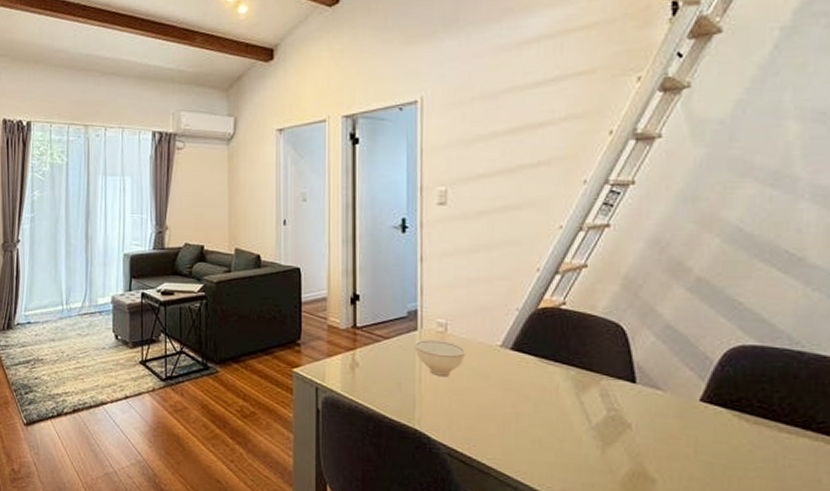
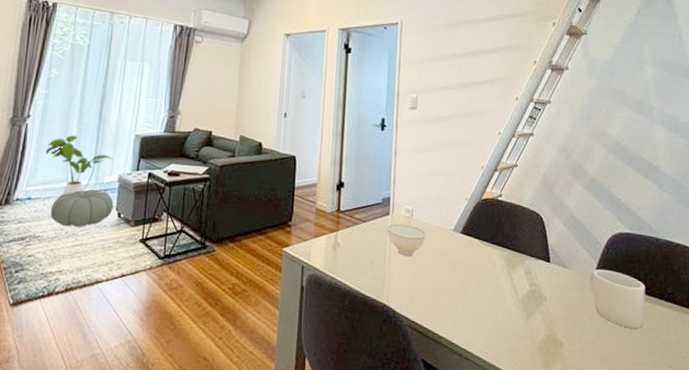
house plant: none [38,257,105,319] -> present [45,134,114,196]
pouf: none [49,312,110,350] -> present [50,189,114,227]
mug: none [693,391,781,465] -> present [589,269,645,329]

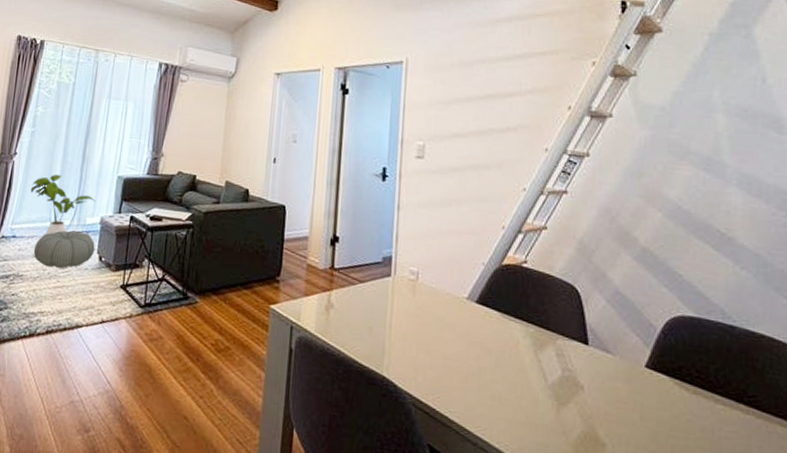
bowl: present [386,222,427,256] -> none [387,285,436,324]
mug: present [589,269,645,329] -> none [639,358,717,436]

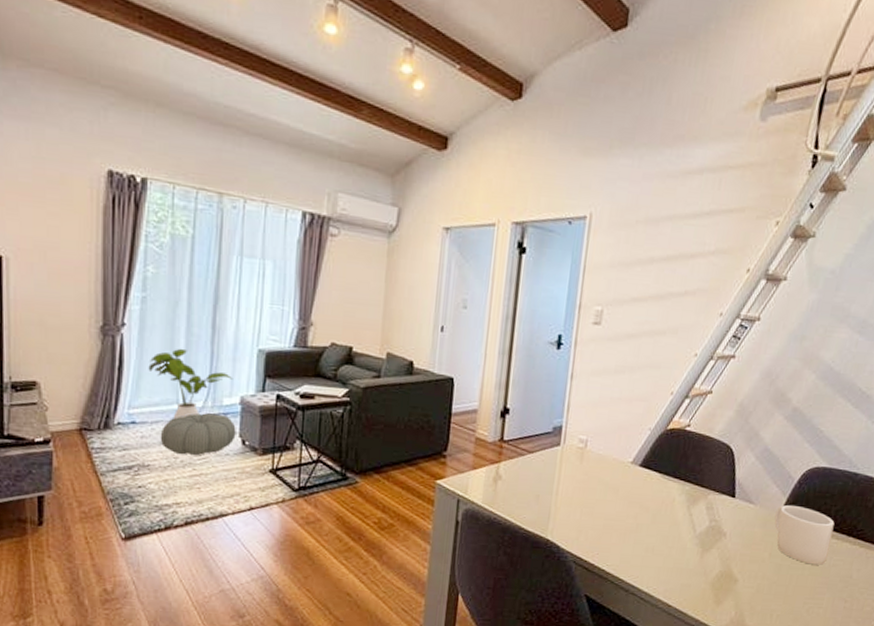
mug: none [639,358,717,436] -> present [774,505,835,565]

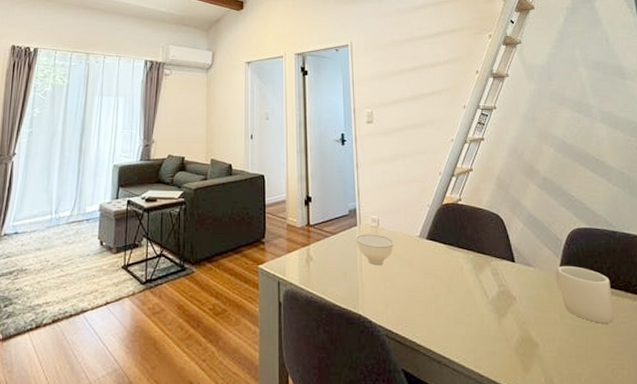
house plant: present [148,348,233,420] -> none [30,169,94,228]
pouf: present [160,413,236,455] -> none [36,220,96,258]
bowl: none [555,454,602,490] -> present [355,233,395,264]

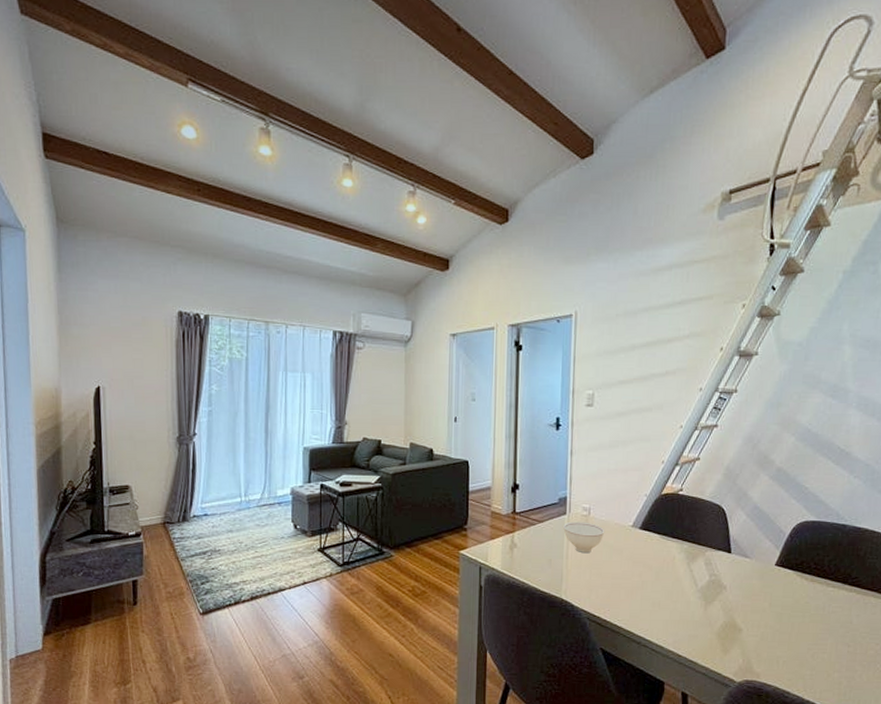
mug: present [554,266,614,323] -> none [770,558,829,612]

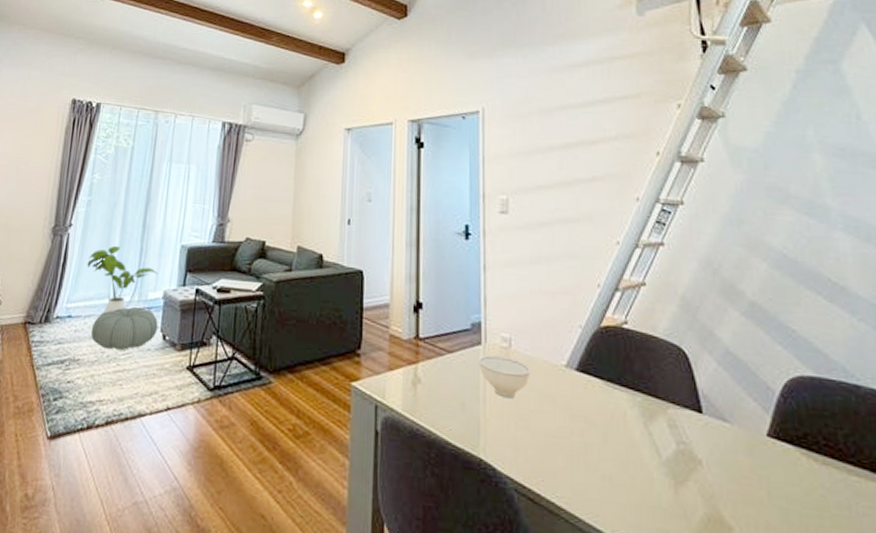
house plant: none [216,450,284,510] -> present [87,245,158,314]
pouf: none [227,503,289,540] -> present [91,307,158,350]

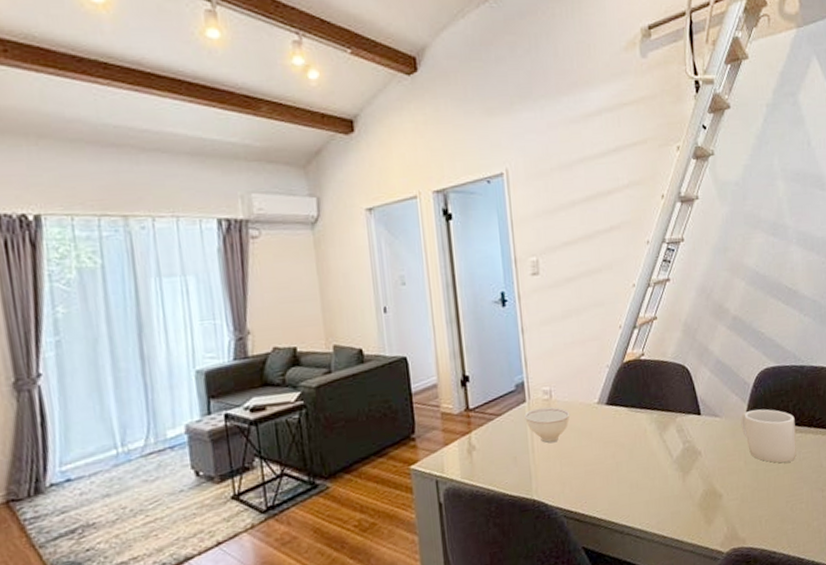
house plant: present [87,245,158,314] -> none [75,387,174,466]
pouf: present [91,307,158,350] -> none [101,449,188,503]
mug: none [761,425,852,513] -> present [740,409,796,464]

